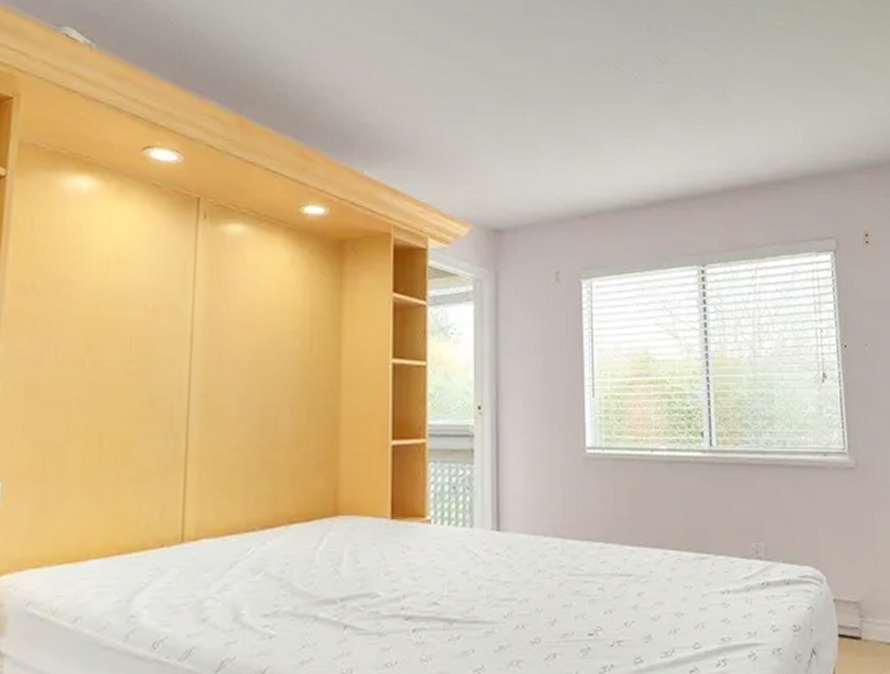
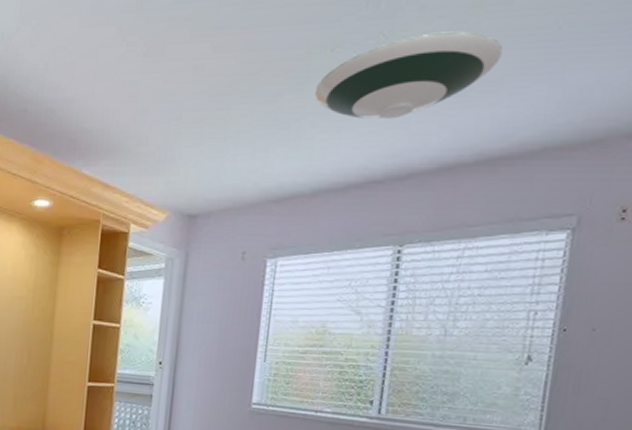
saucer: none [606,62,756,140] -> present [315,30,504,120]

